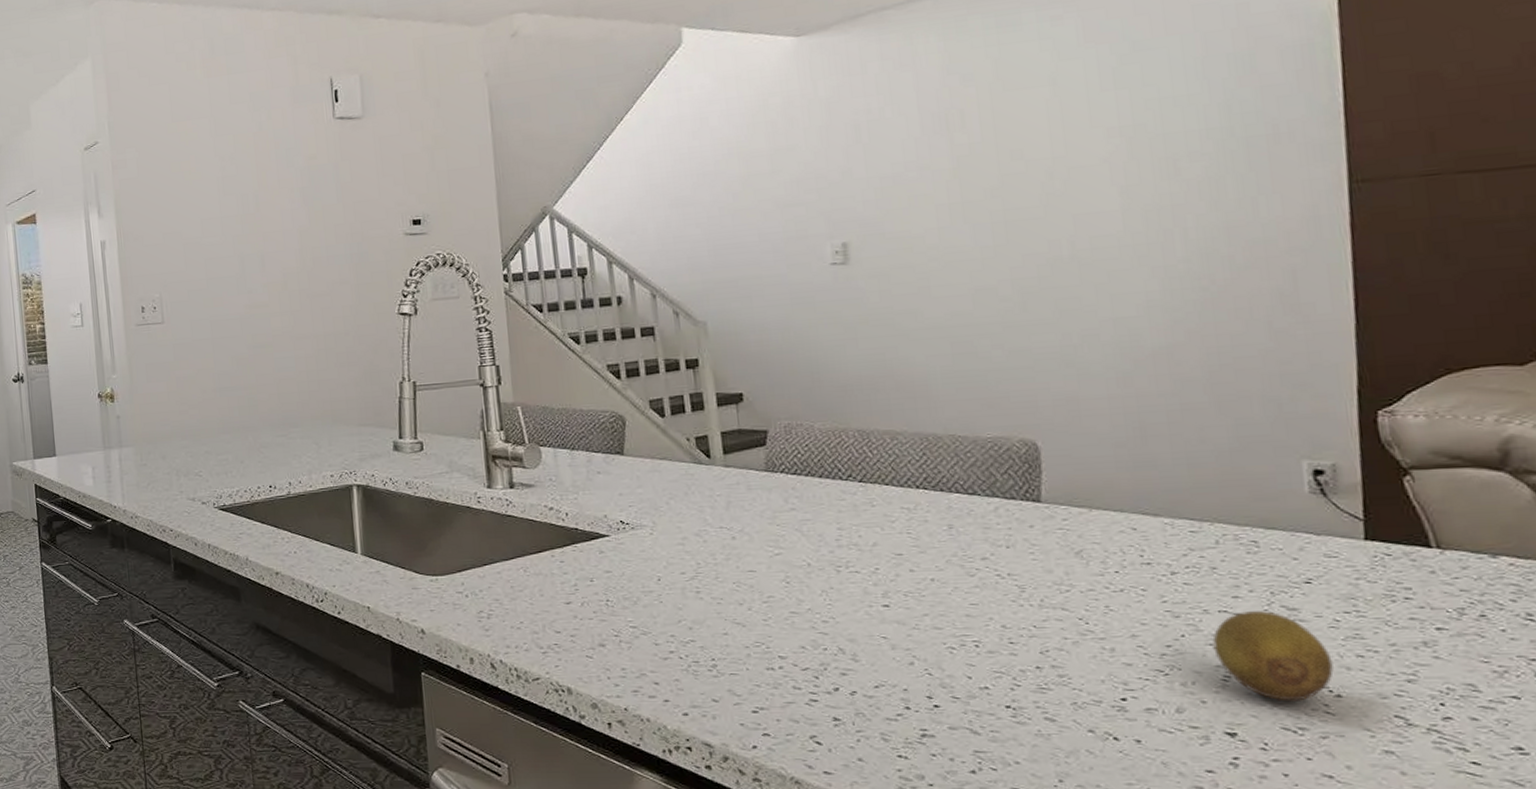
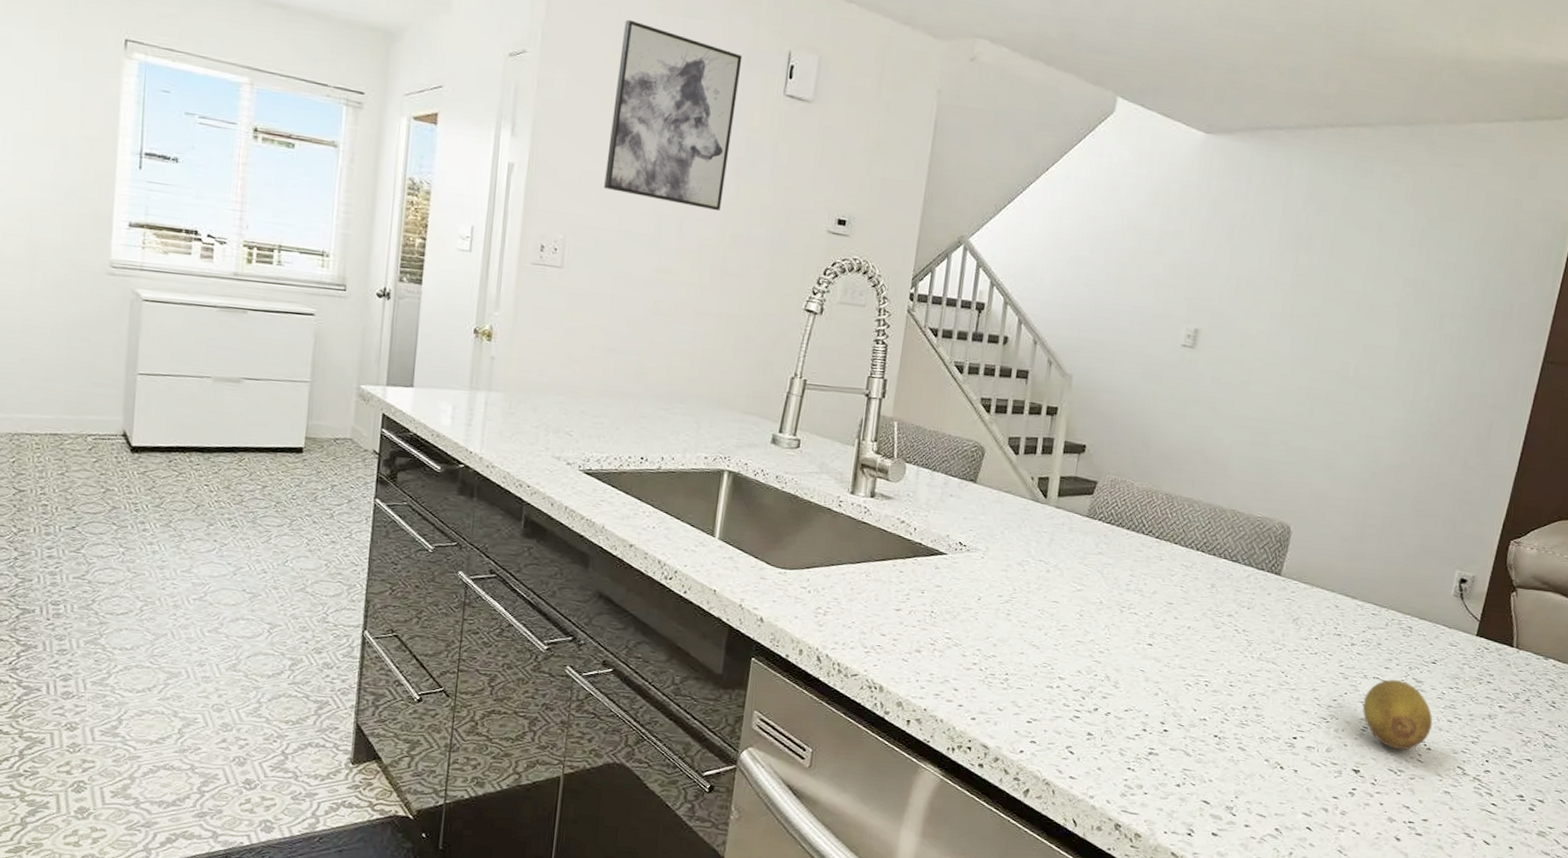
wall art: none [176,90,296,244] -> present [604,19,743,211]

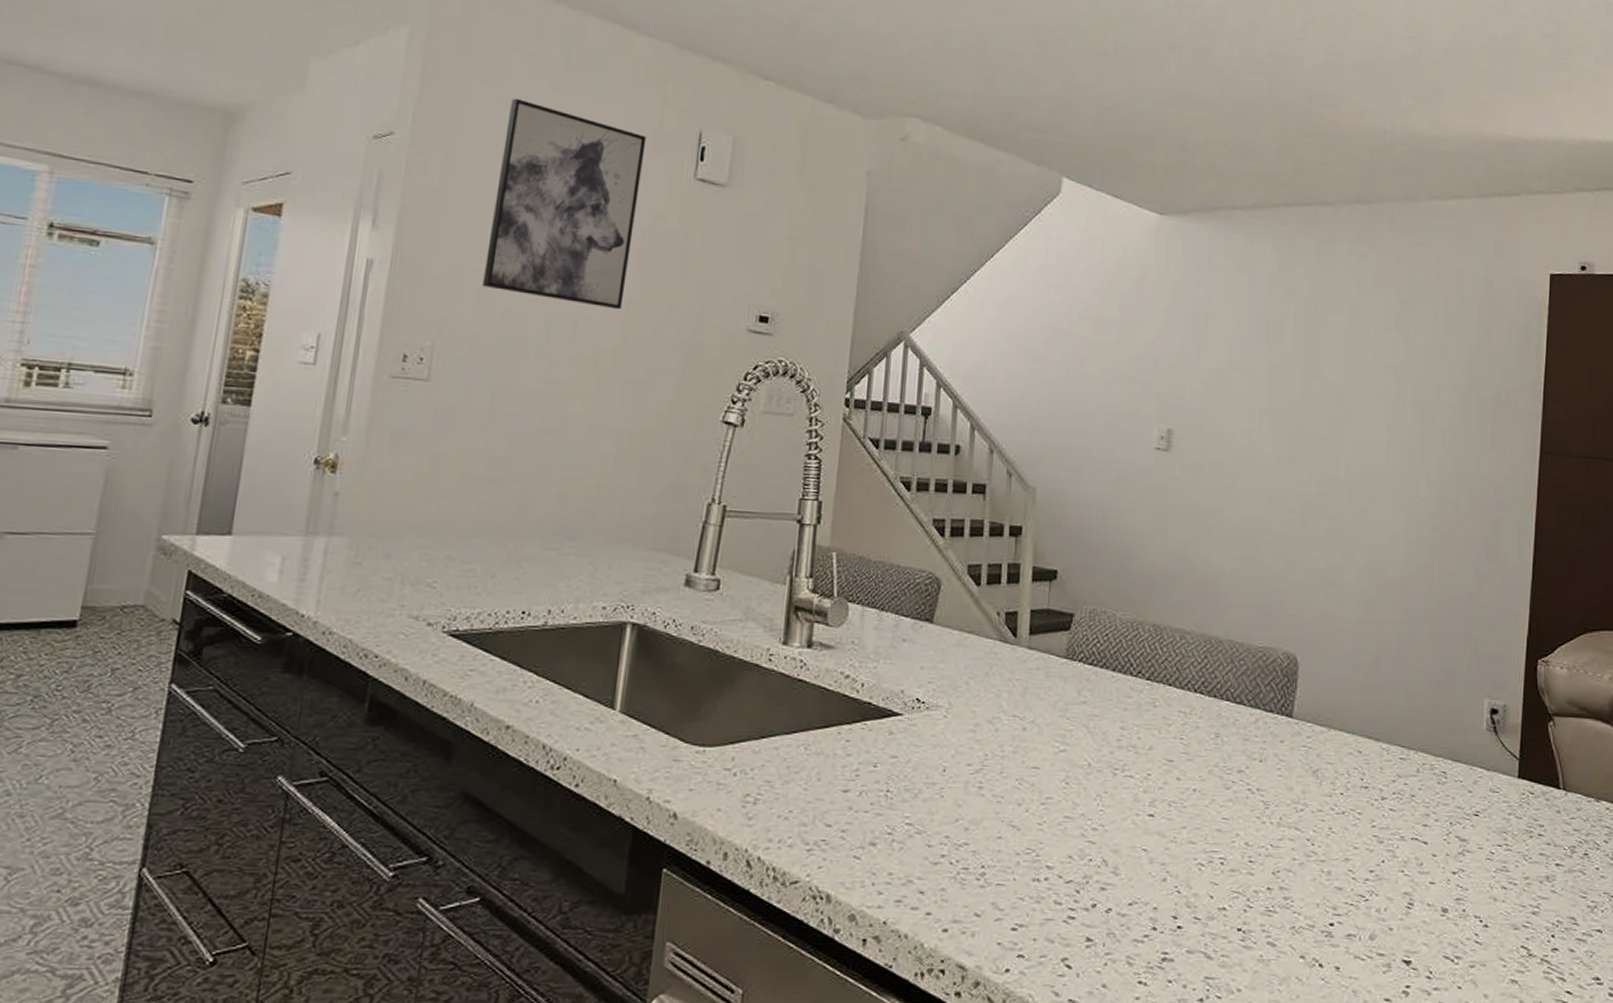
fruit: present [1362,679,1433,751] -> none [1404,840,1485,930]

